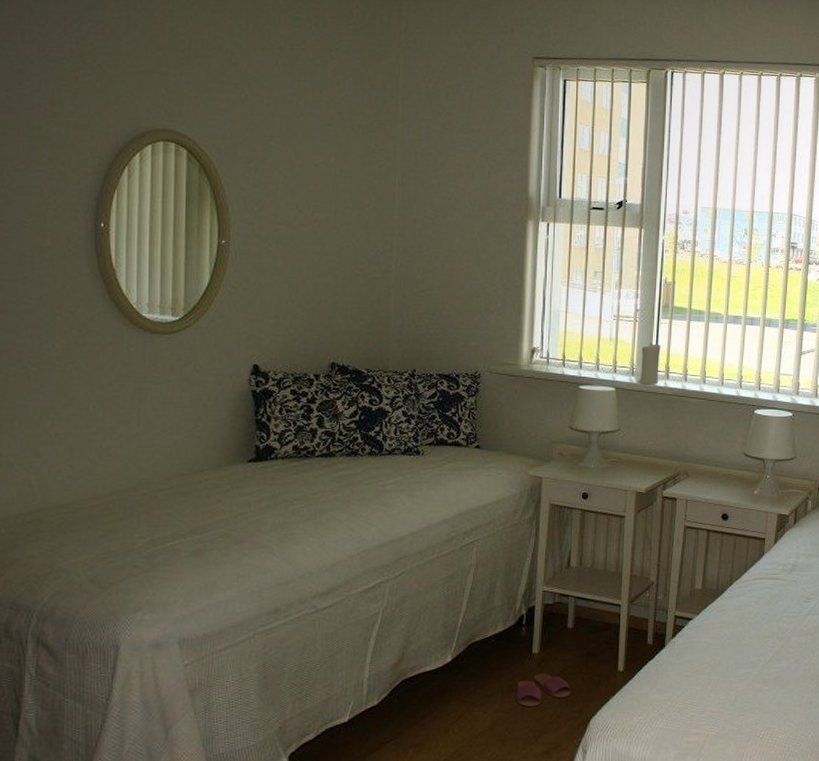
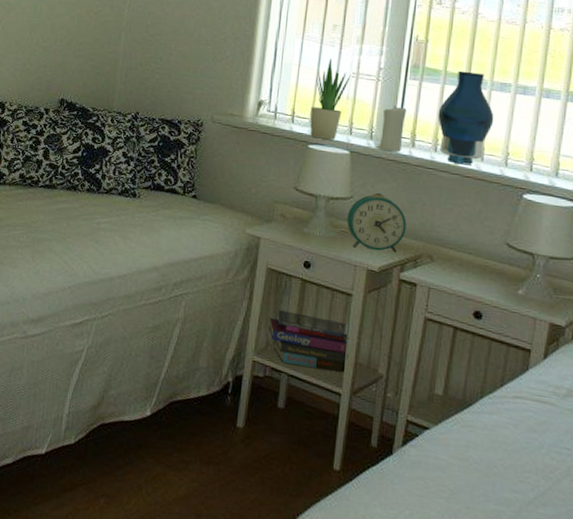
slippers: present [515,673,571,708] -> none [214,450,277,487]
books: none [555,540,625,587] -> present [268,310,350,372]
potted plant: none [579,302,612,379] -> present [310,57,351,140]
alarm clock: none [617,422,666,474] -> present [347,192,407,253]
vase: none [686,307,730,390] -> present [437,70,494,166]

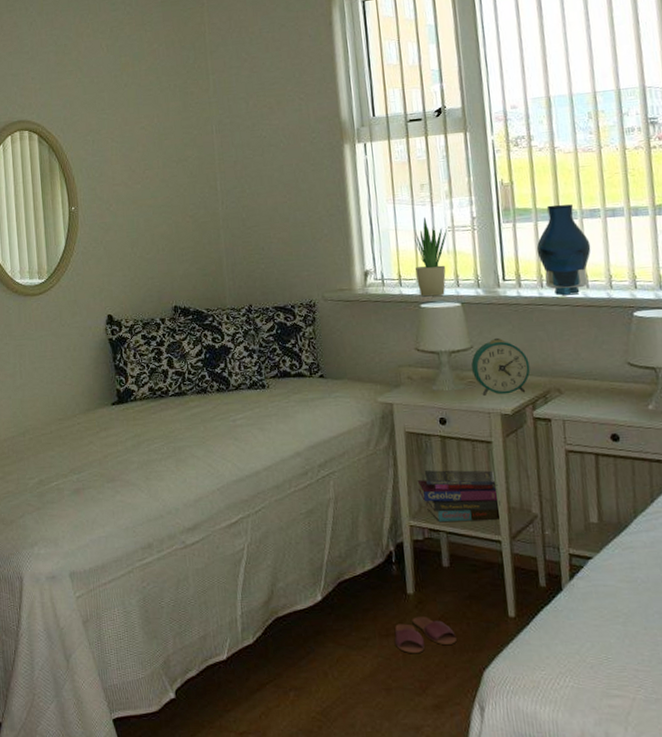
slippers: none [214,450,277,487] -> present [394,616,457,654]
candle: present [376,105,407,153] -> none [484,250,509,296]

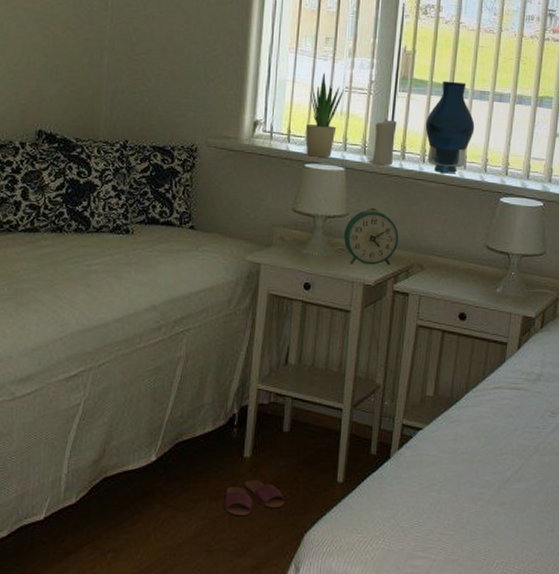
books: present [417,470,501,522] -> none [271,335,349,388]
candle: none [484,250,509,296] -> present [369,118,397,166]

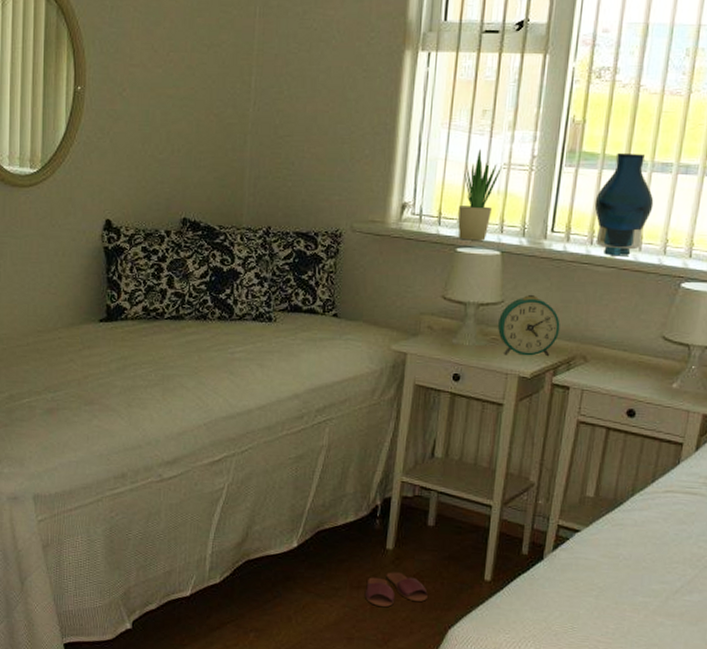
candle: present [369,118,397,166] -> none [528,196,562,249]

